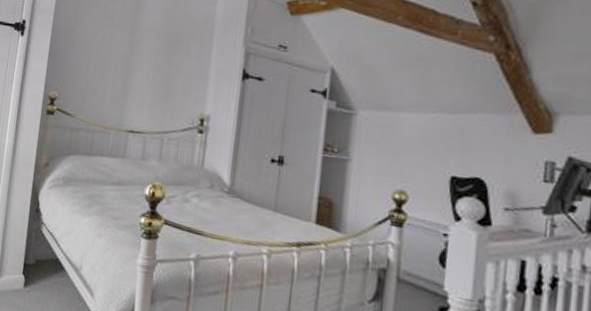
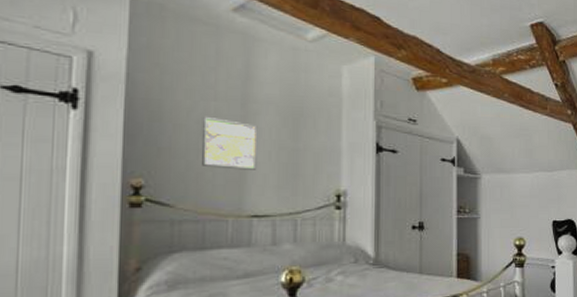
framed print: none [97,41,141,90] -> present [202,116,258,170]

